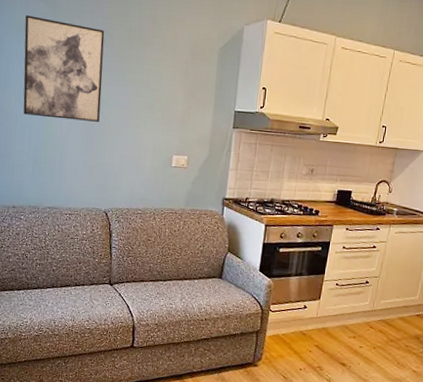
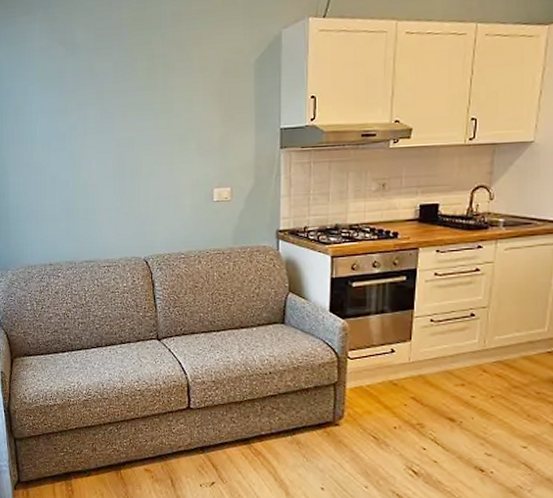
wall art: present [23,15,105,122] -> none [45,62,130,166]

